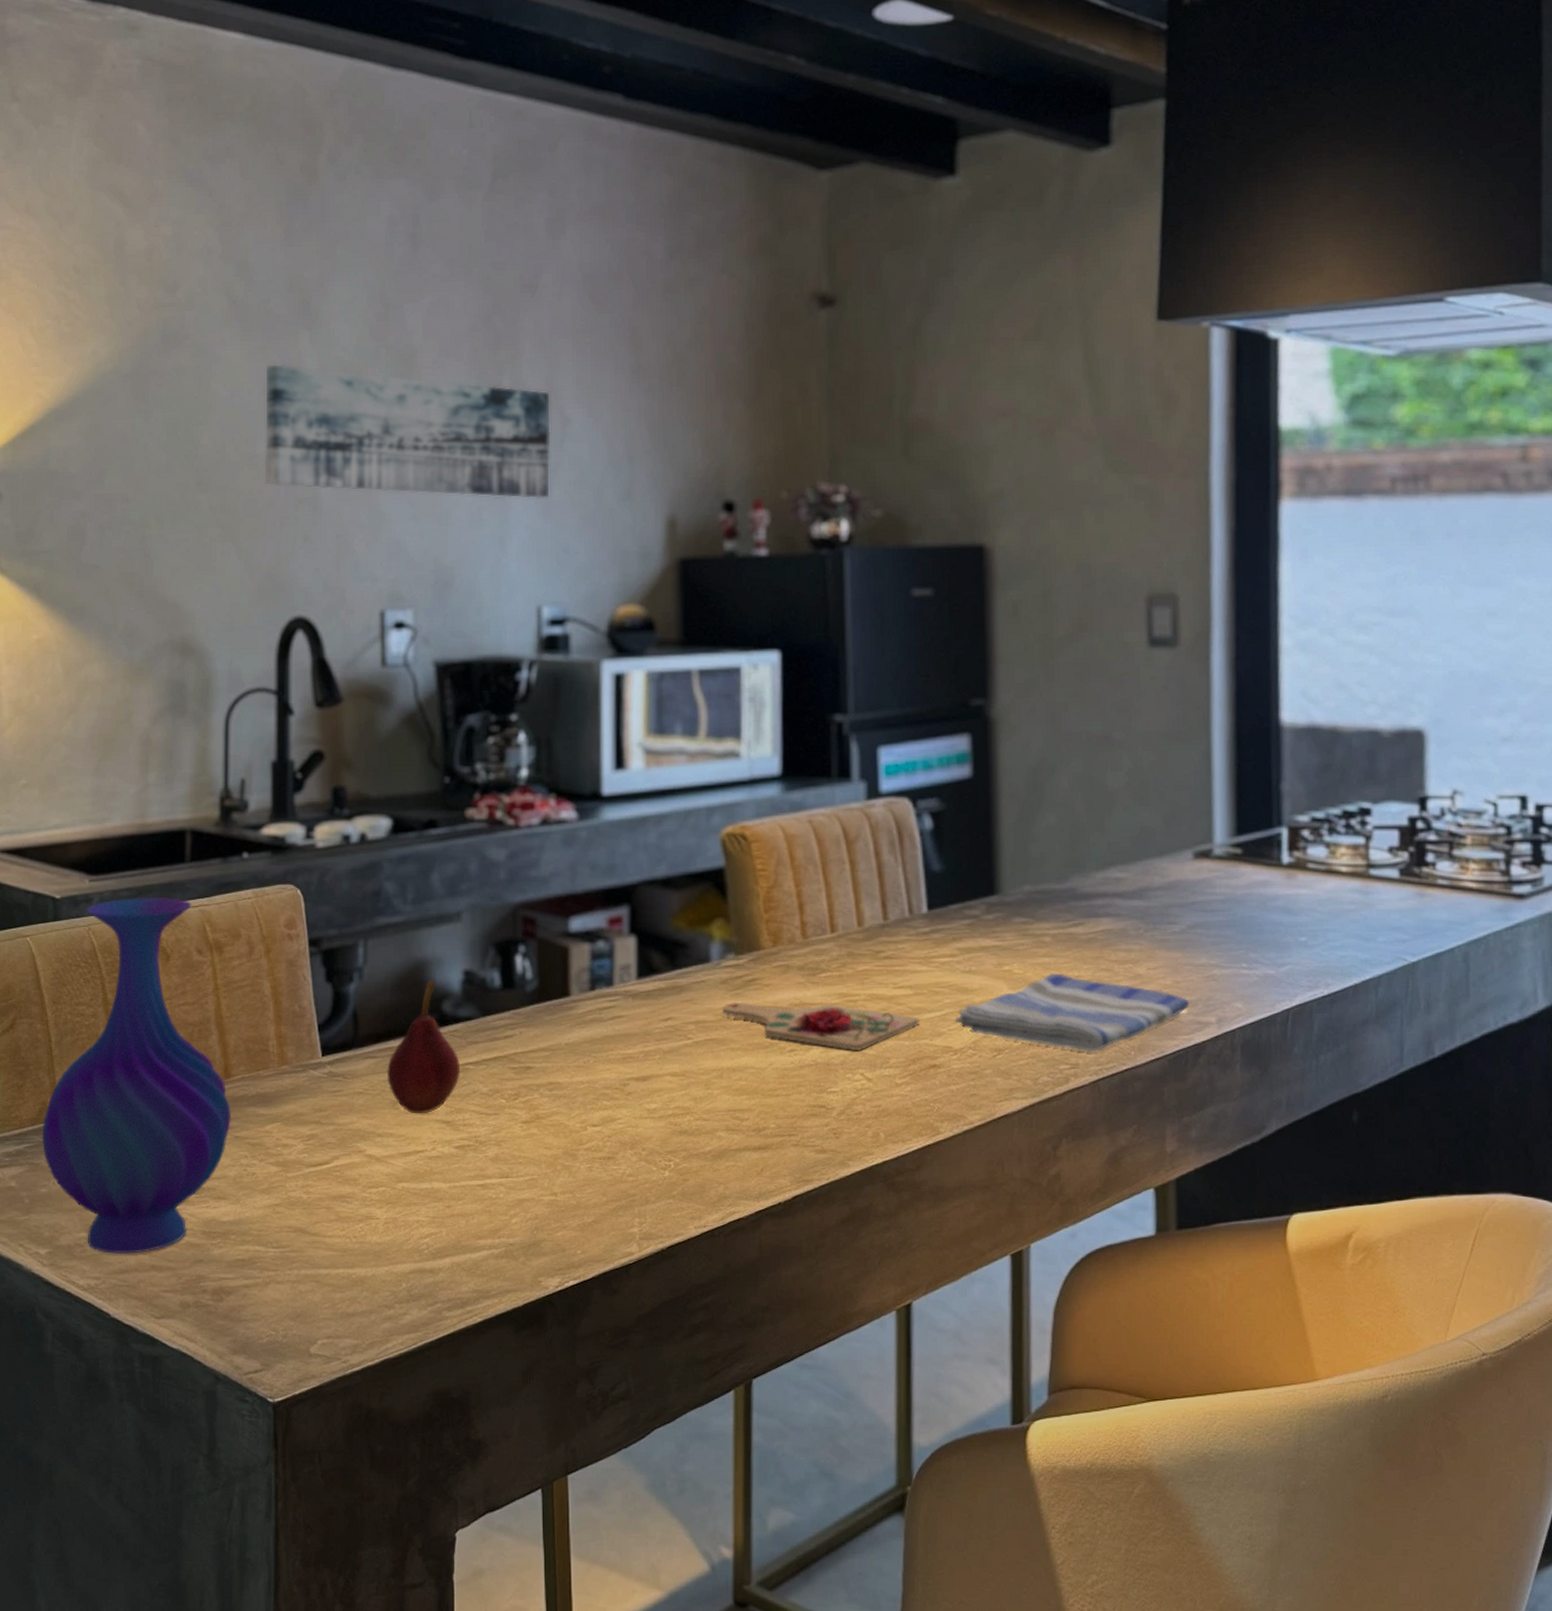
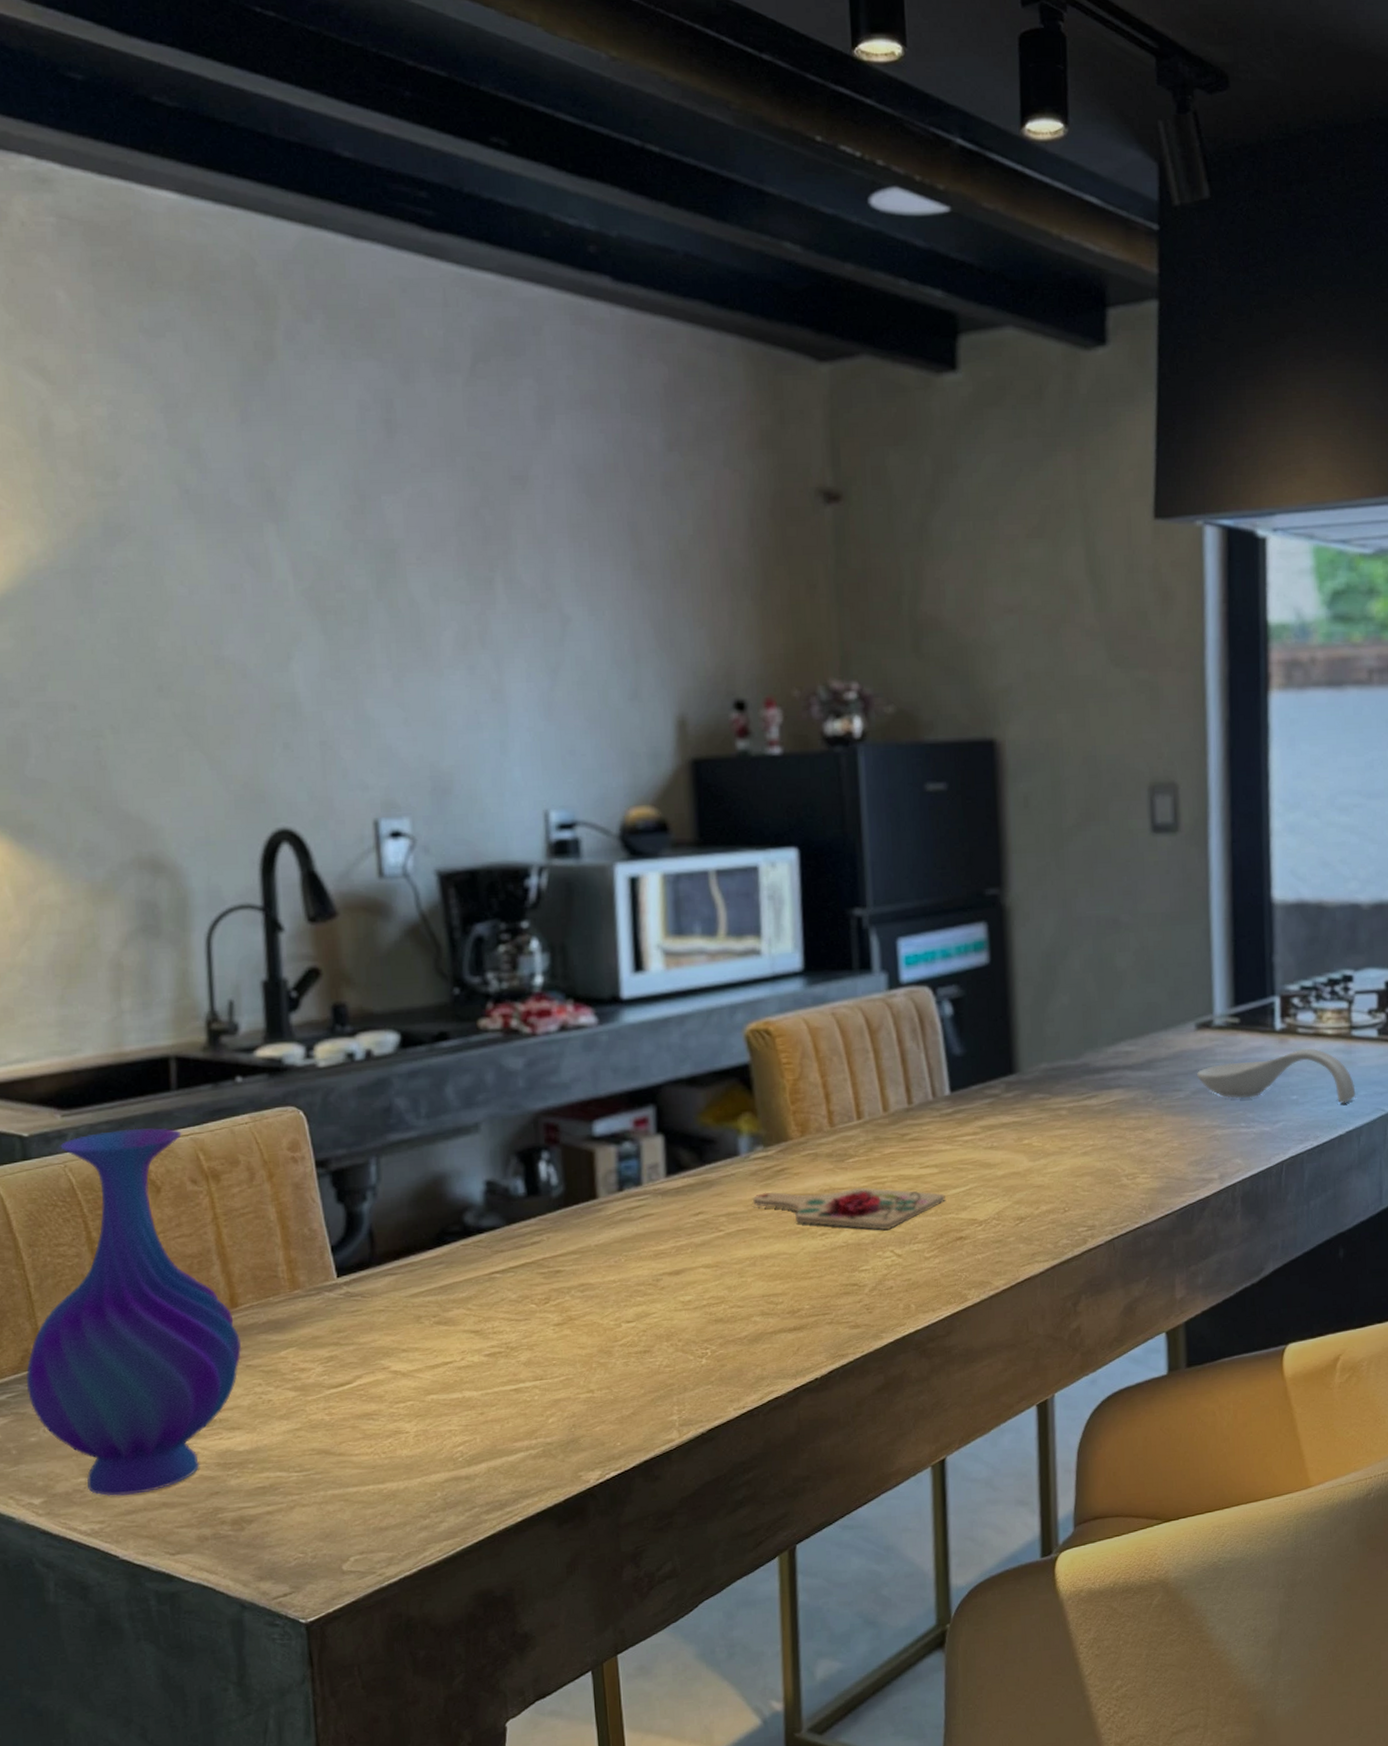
wall art: present [264,363,551,499] -> none [228,558,553,701]
fruit: present [386,980,461,1114] -> none [408,1193,487,1327]
dish towel: present [954,973,1190,1052] -> none [978,1143,1195,1214]
spoon rest: none [1194,886,1374,950] -> present [1197,1048,1356,1104]

